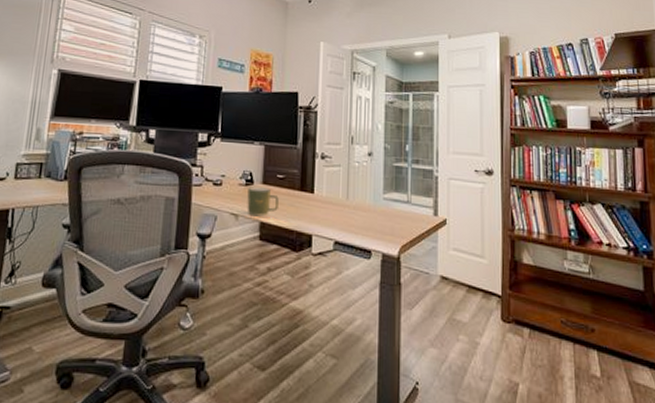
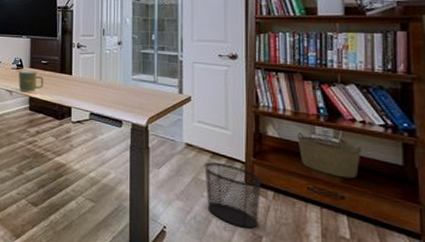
waste bin: none [460,298,518,375] -> present [204,162,262,229]
basket: none [550,257,609,308] -> present [297,132,362,179]

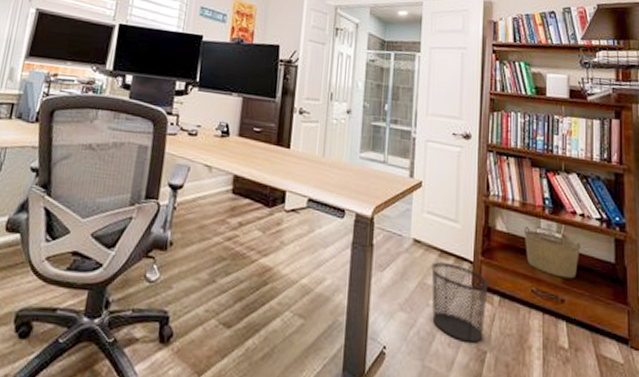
mug: present [18,70,43,93] -> none [221,139,254,170]

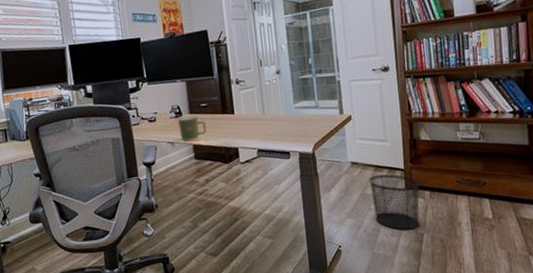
mug: none [221,139,254,170] -> present [178,116,206,141]
basket: present [523,225,581,279] -> none [445,131,497,166]

